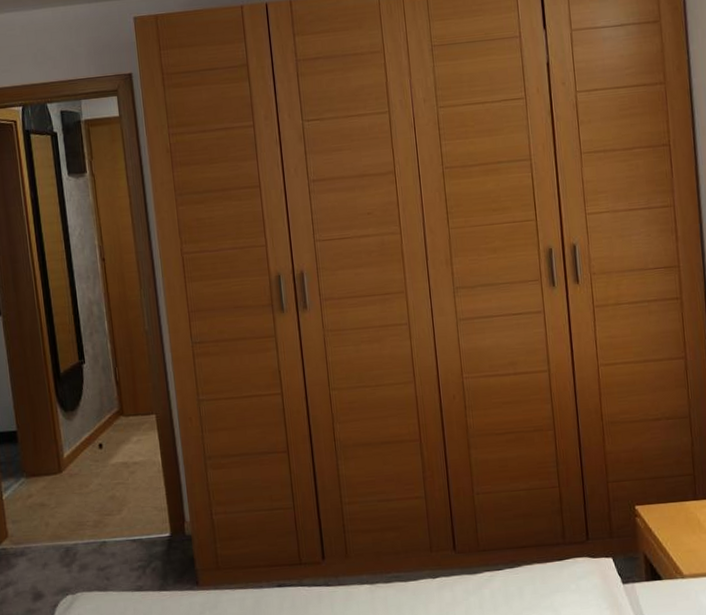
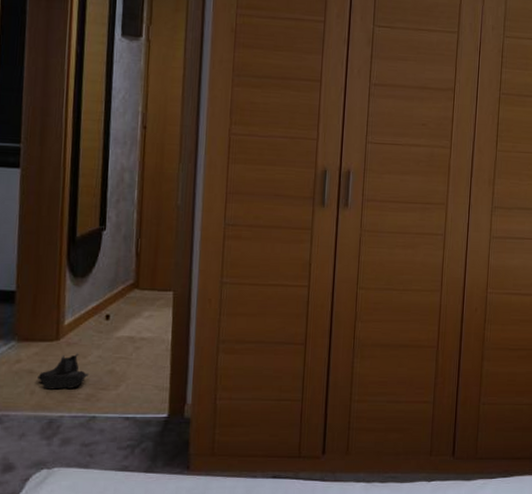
boots: none [49,483,93,520] -> present [38,353,89,390]

